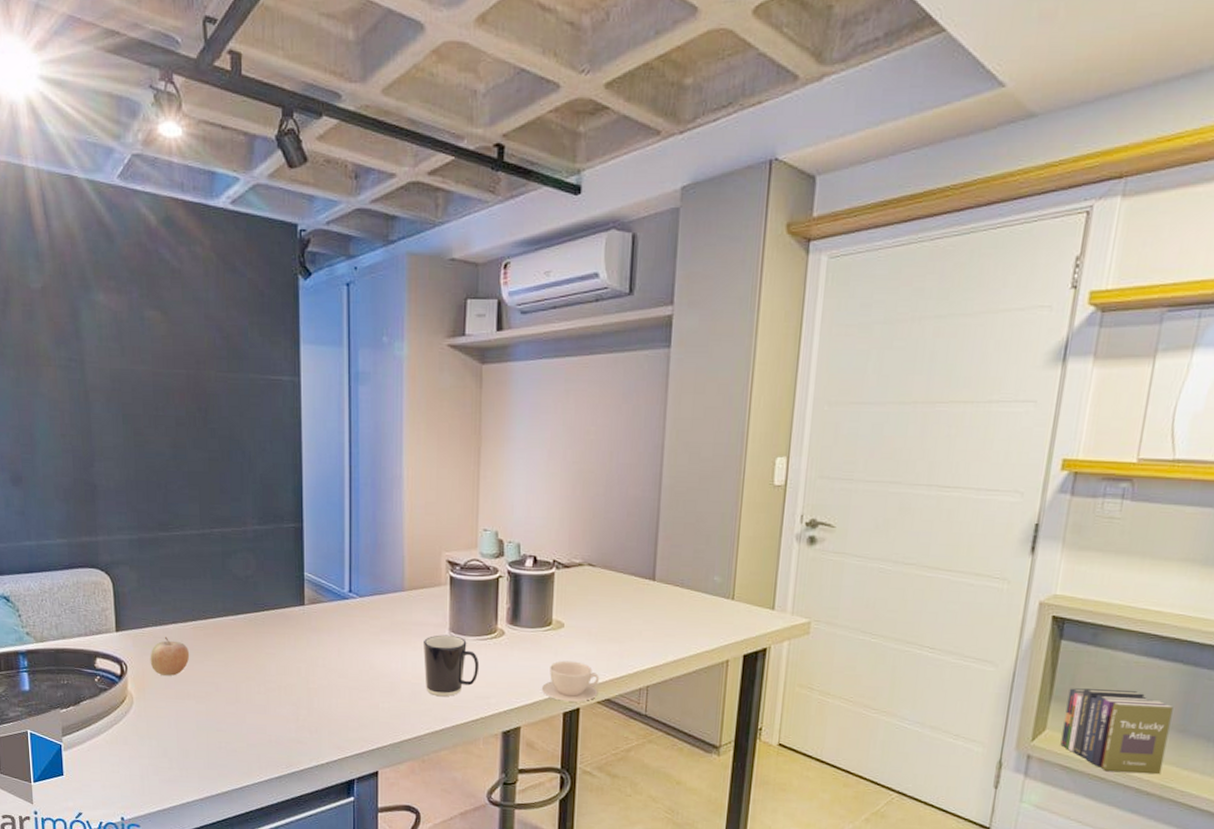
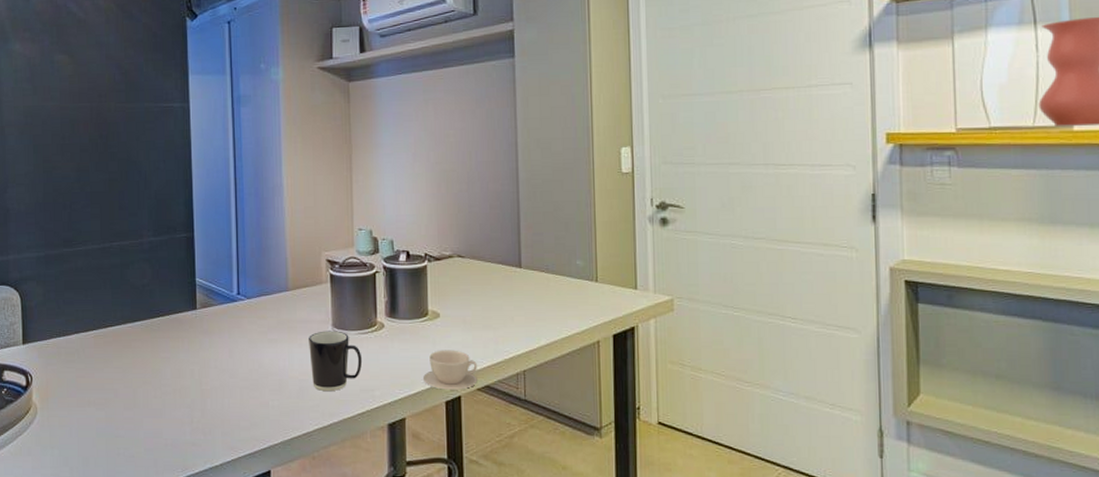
fruit: present [150,636,190,676] -> none [53,346,91,384]
books: present [1060,688,1173,774] -> none [935,351,1045,435]

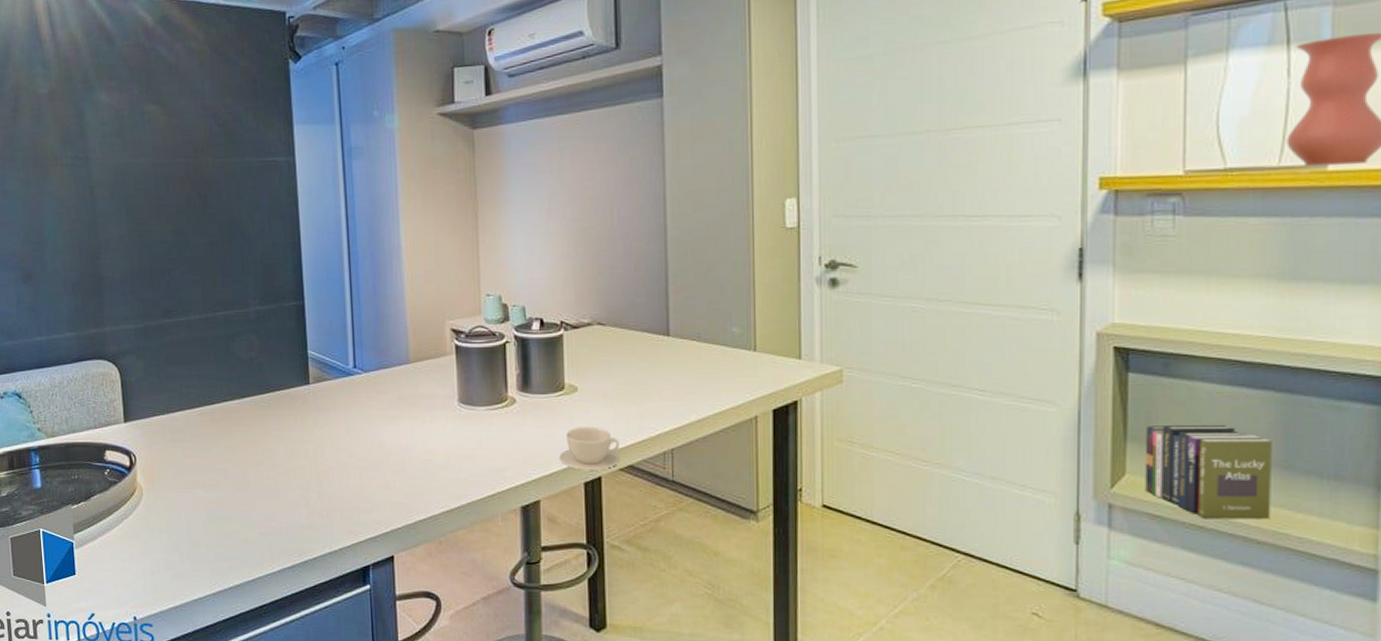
mug: present [309,331,363,391] -> none [433,406,492,471]
books: none [935,351,1045,435] -> present [1145,425,1272,520]

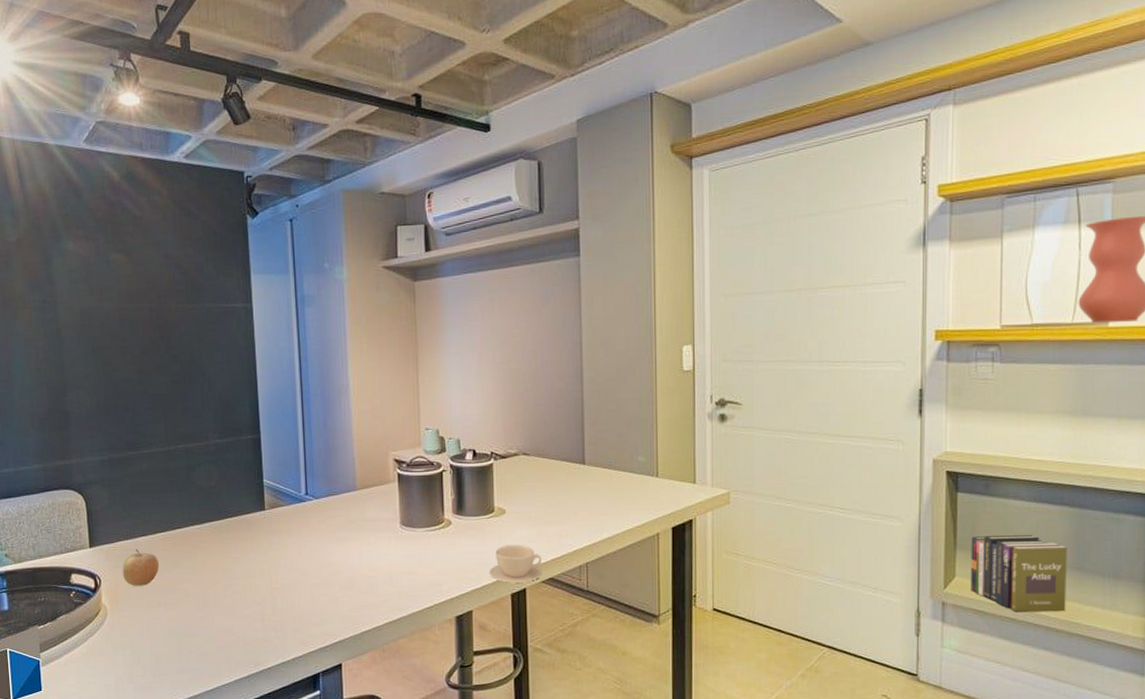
fruit: none [158,424,198,465] -> present [122,549,160,586]

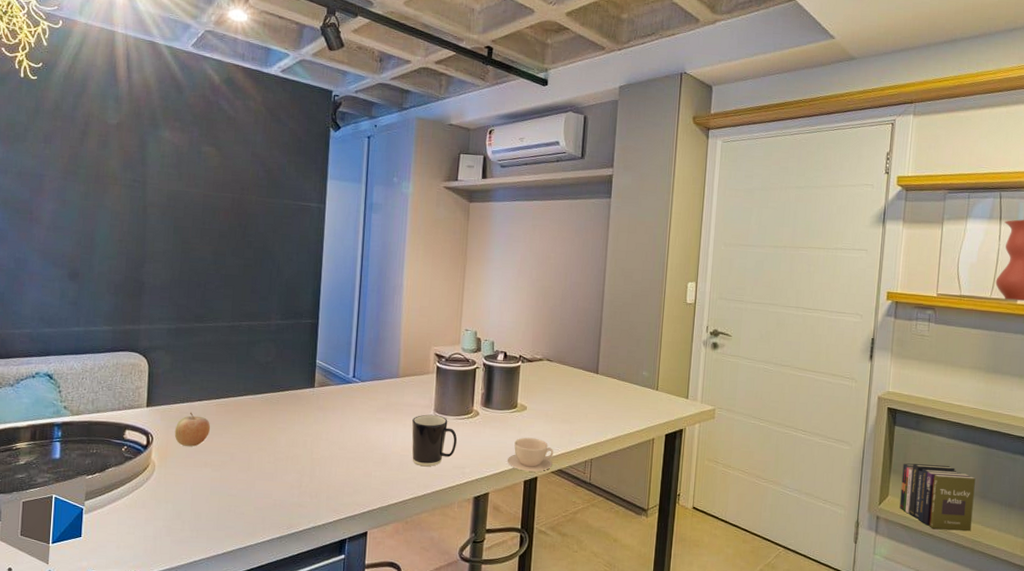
mug: none [377,528,430,586] -> present [411,414,458,466]

